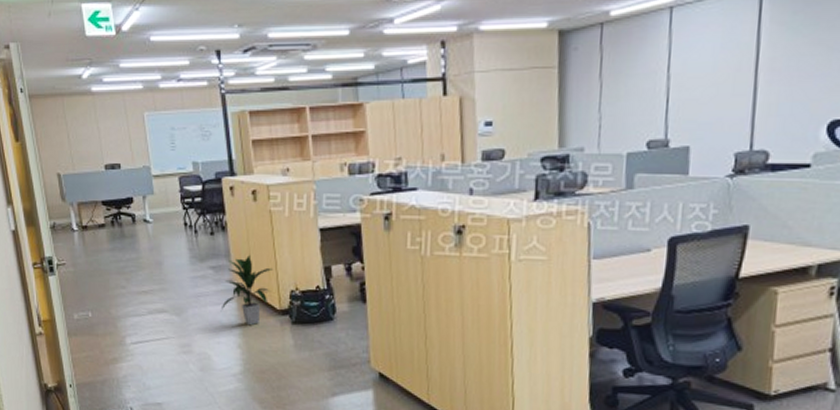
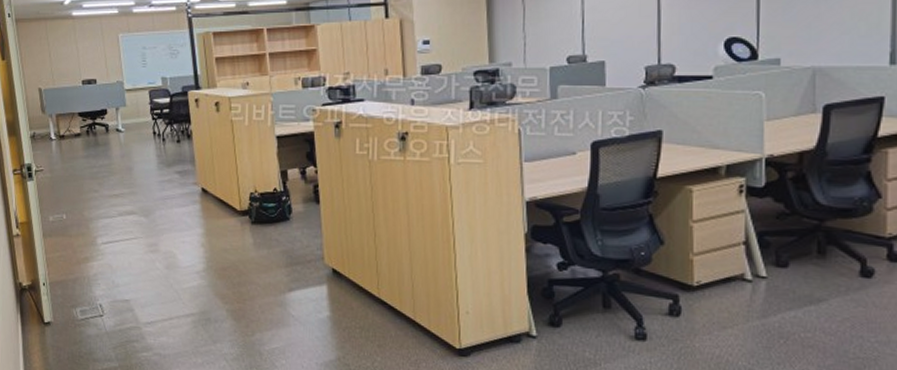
indoor plant: present [222,254,274,326] -> none [187,160,235,226]

